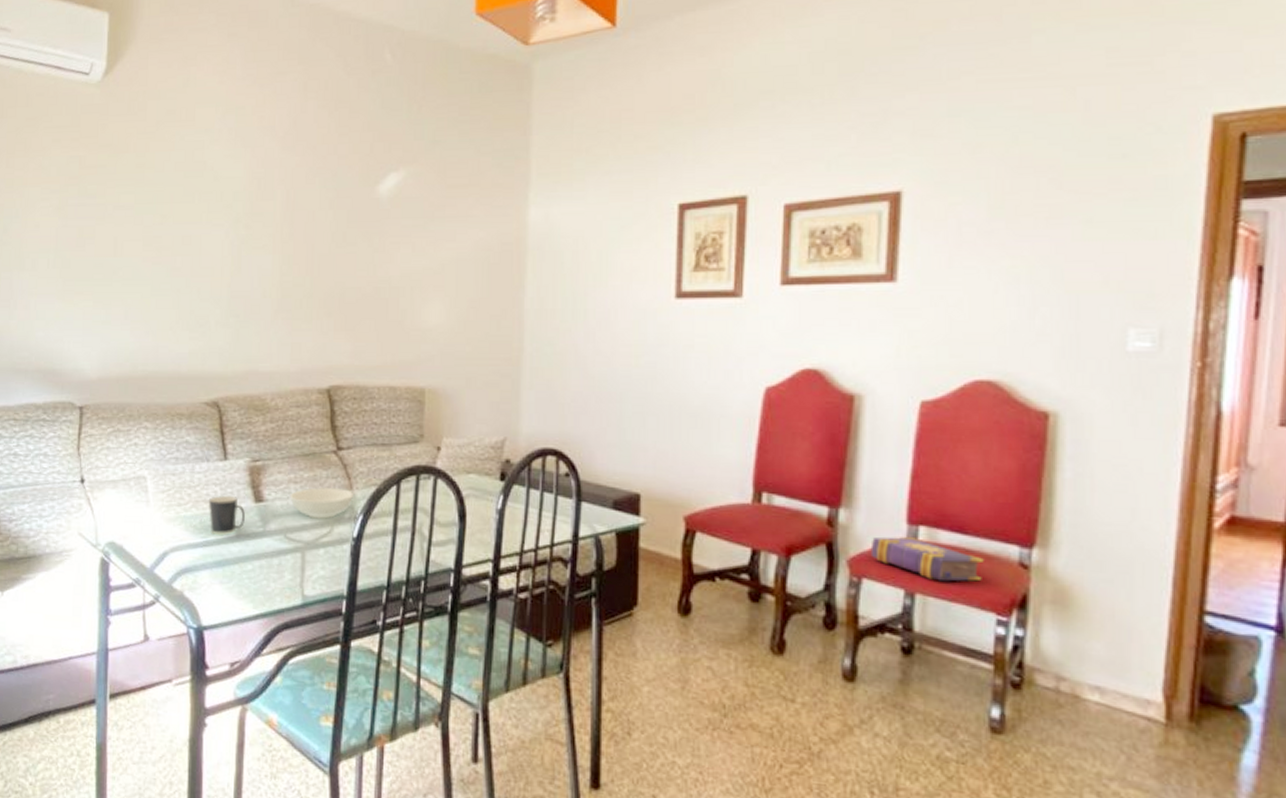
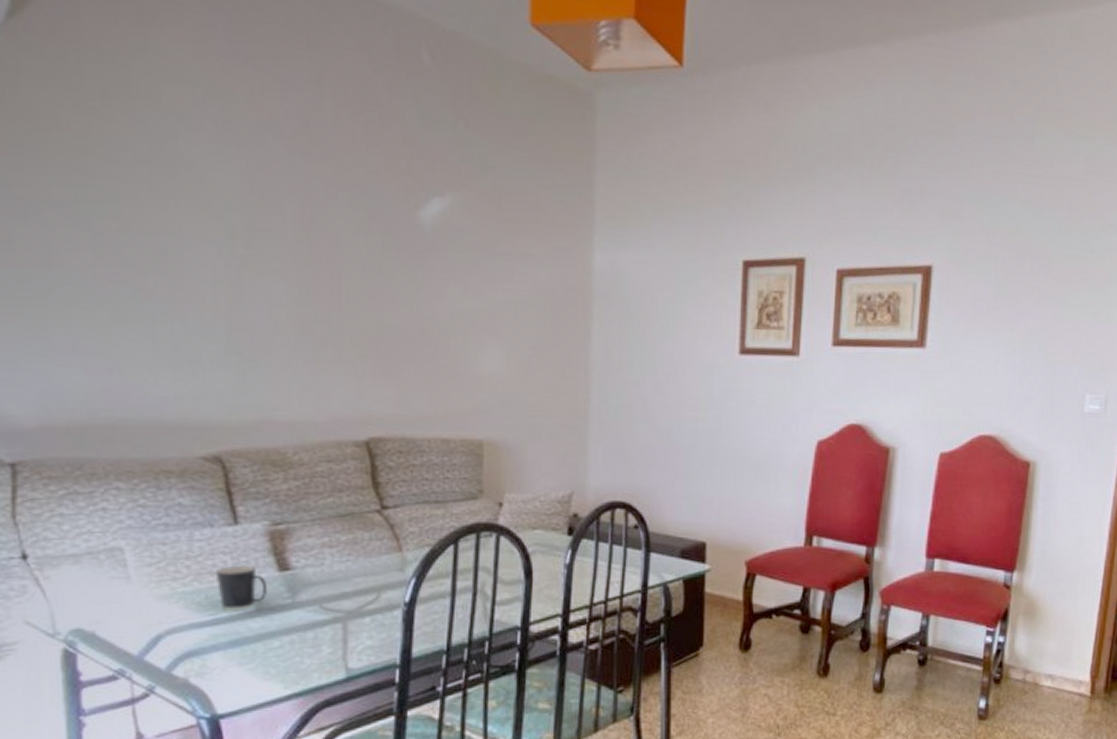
bowl: present [290,488,354,519] -> none [324,551,404,585]
book: present [870,536,984,582] -> none [897,569,980,604]

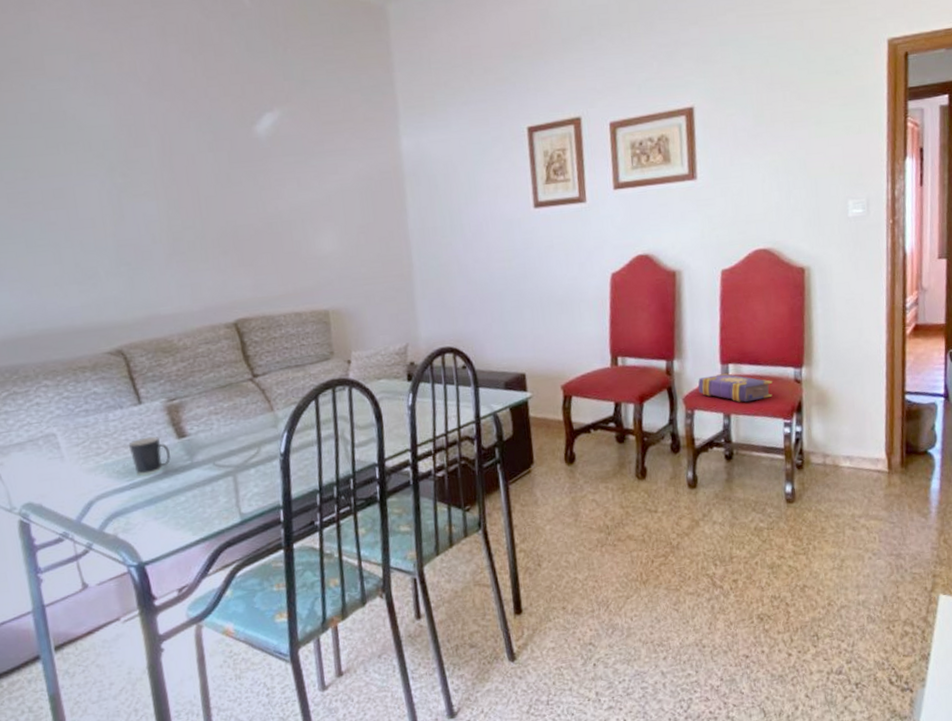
book: none [897,569,980,604] -> present [697,373,772,403]

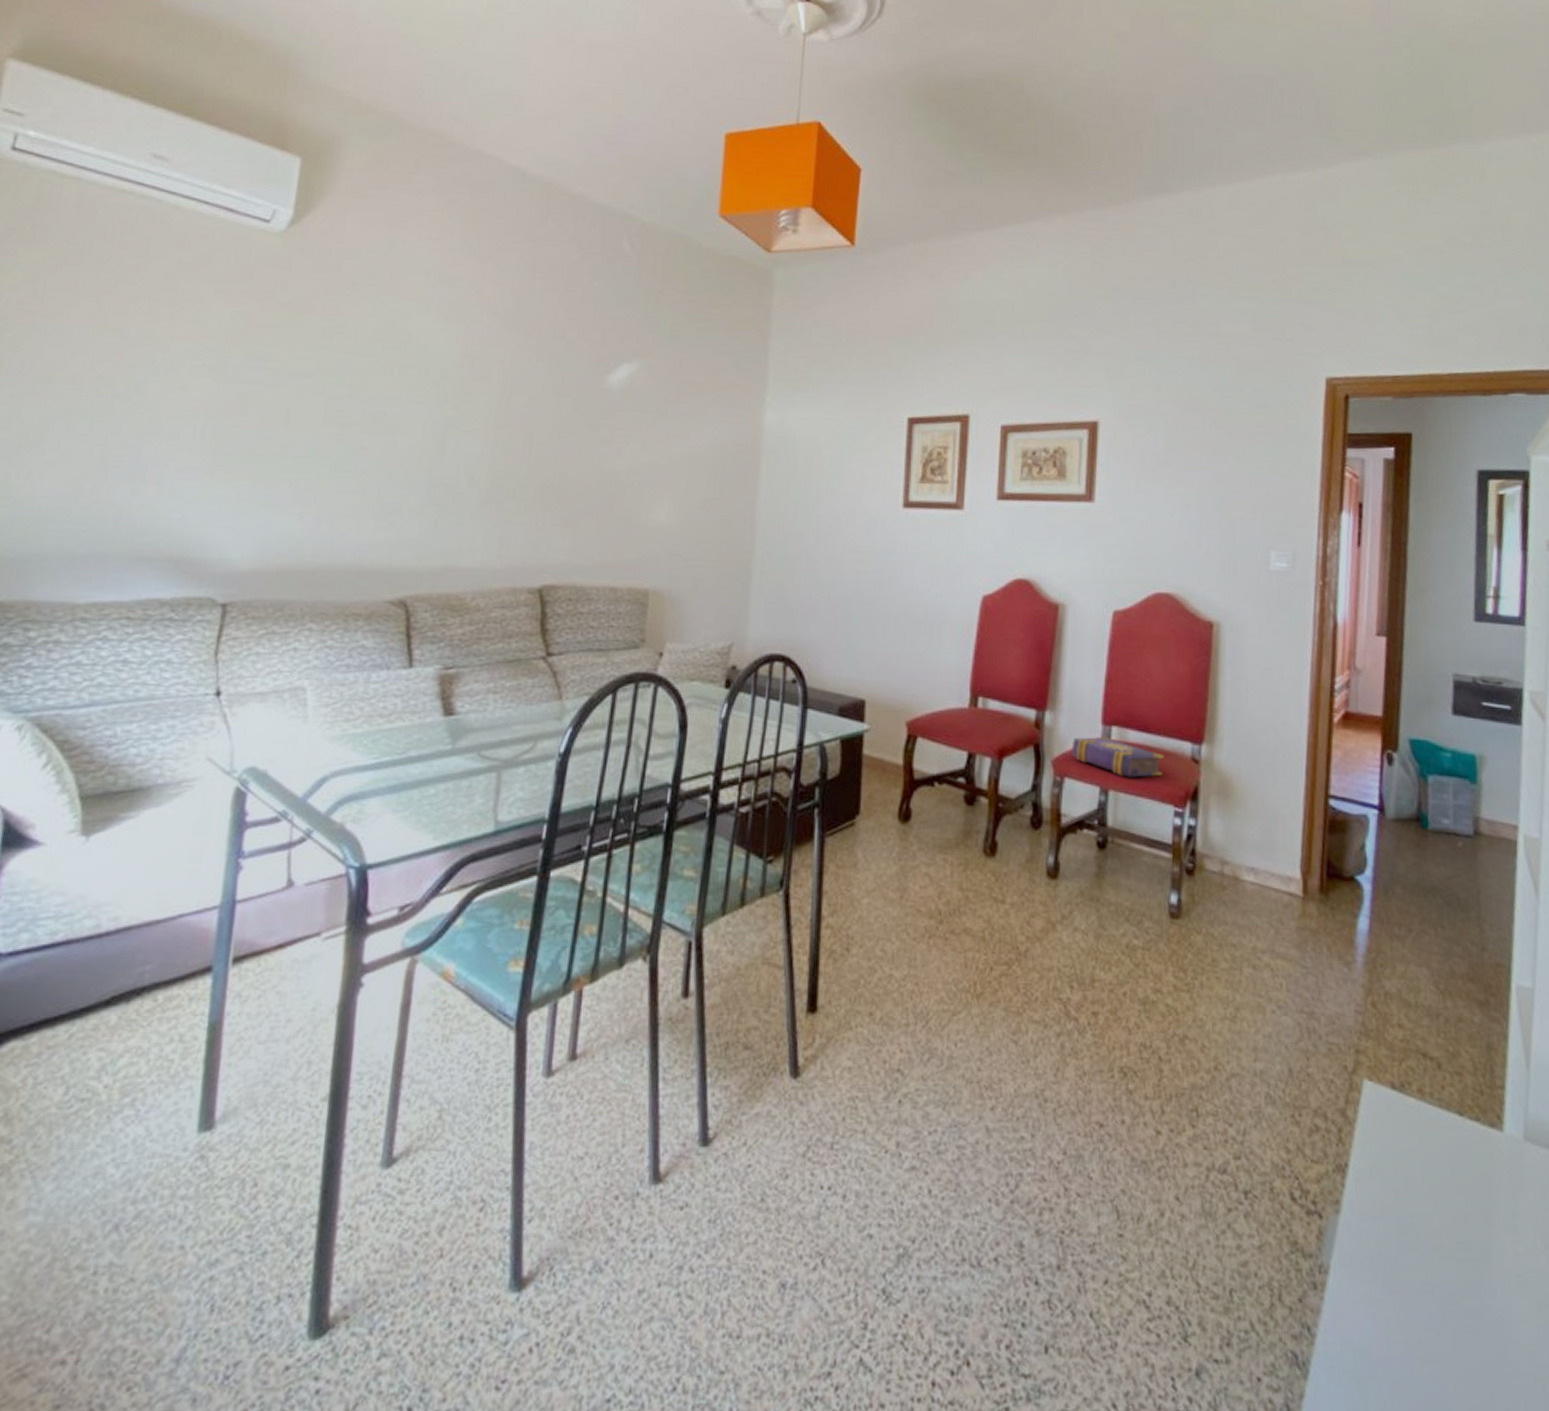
mug: present [128,437,171,477] -> none [384,709,431,756]

